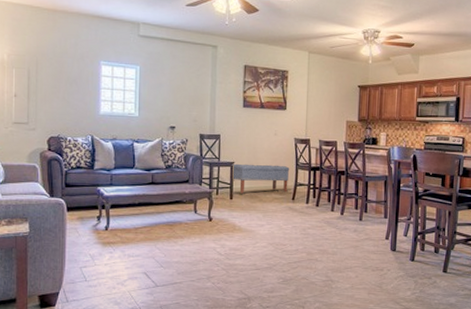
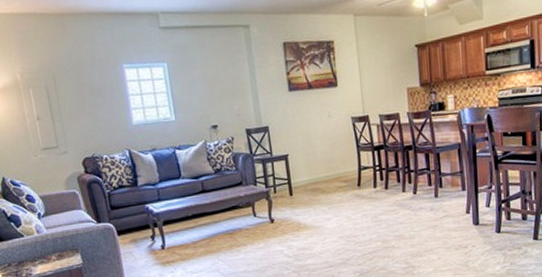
bench: present [232,163,290,194] -> none [286,150,352,188]

